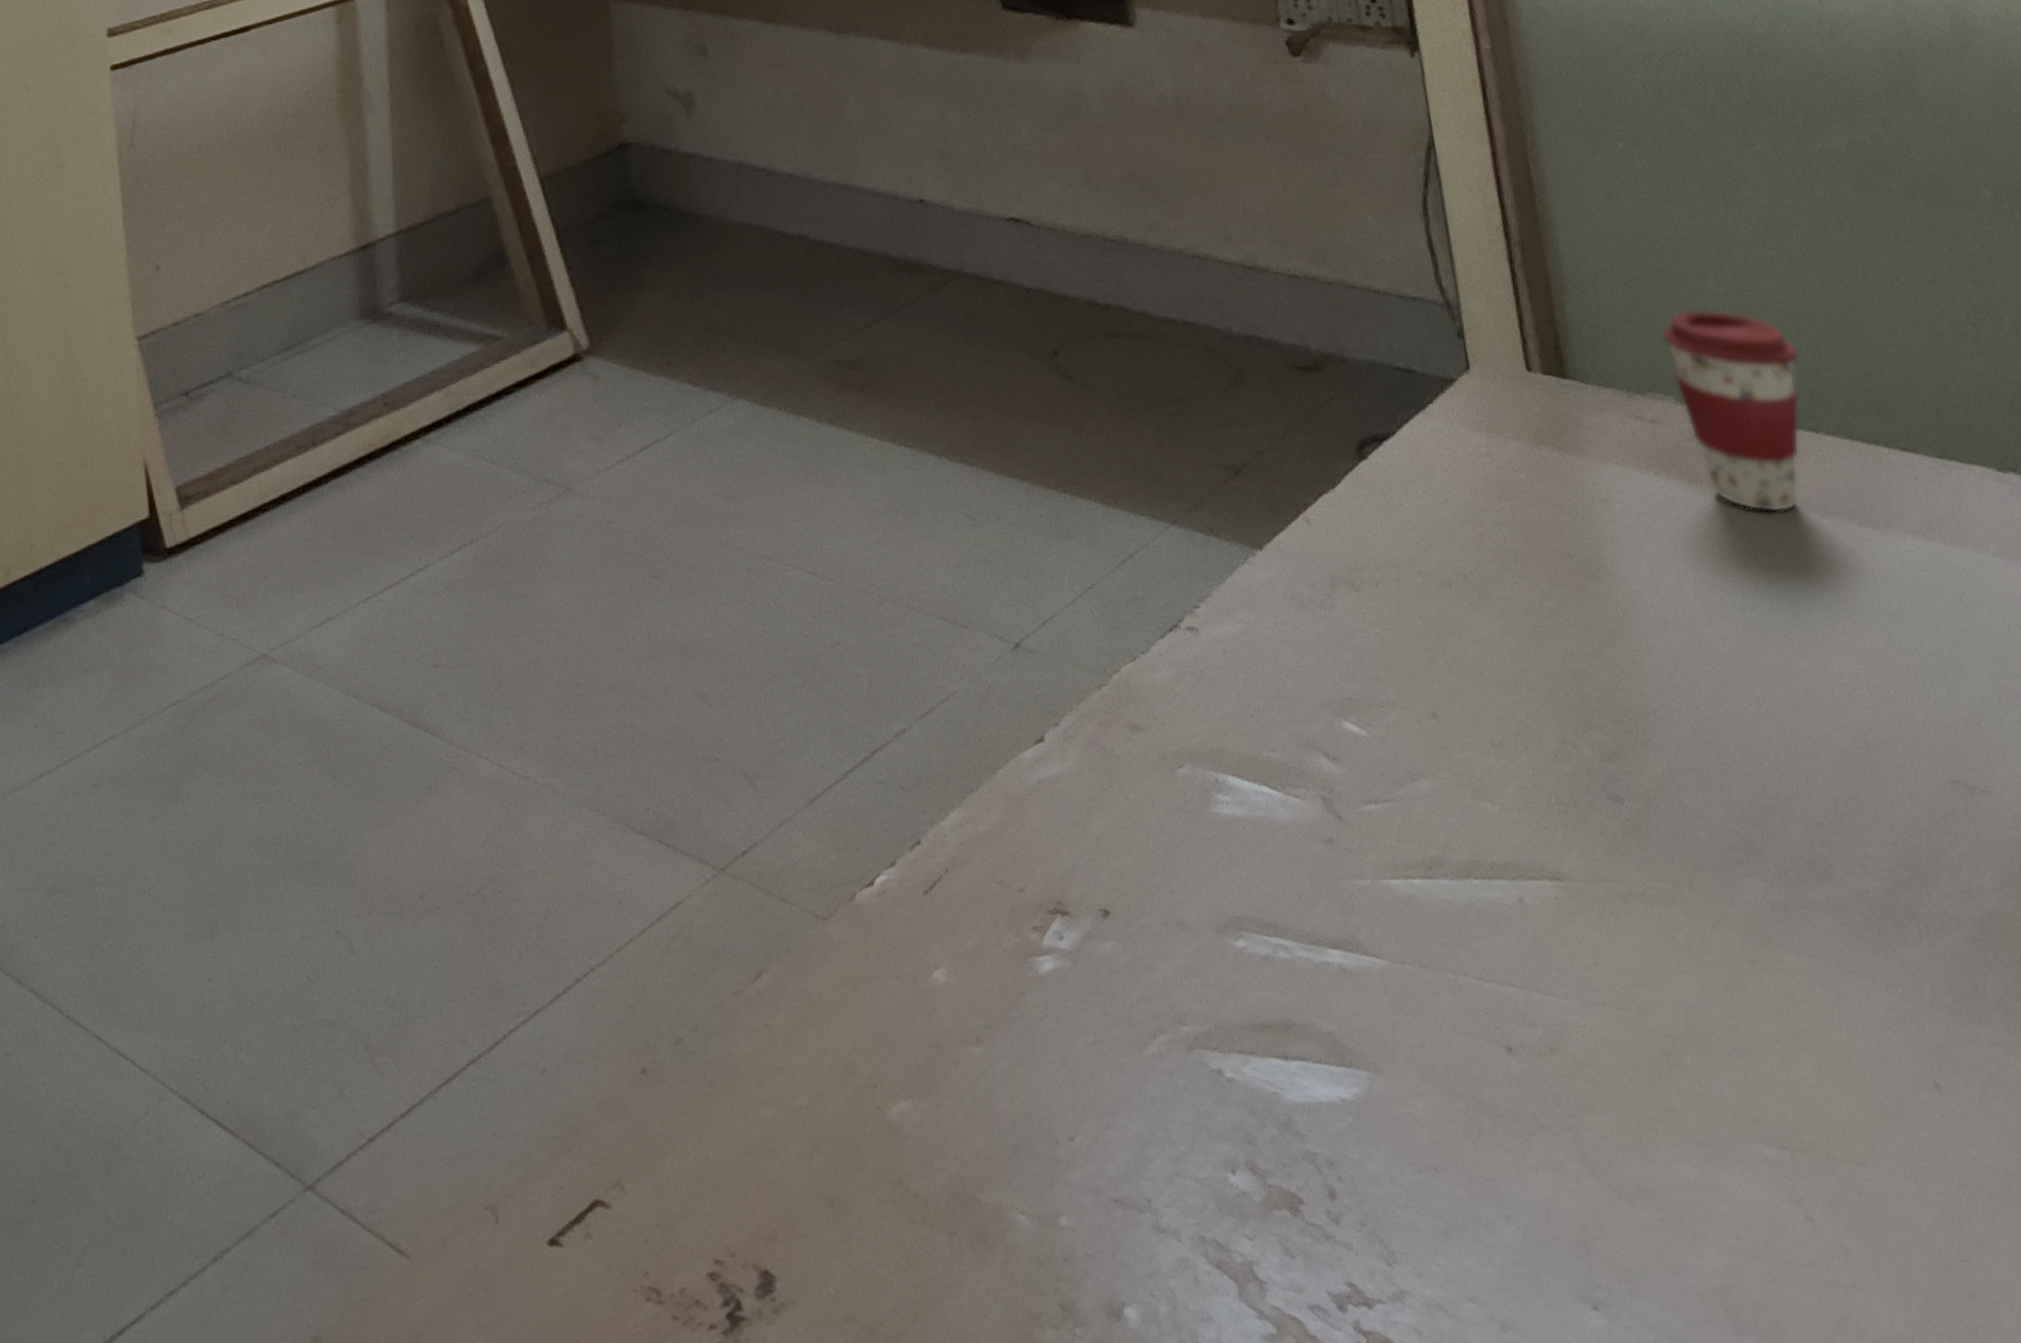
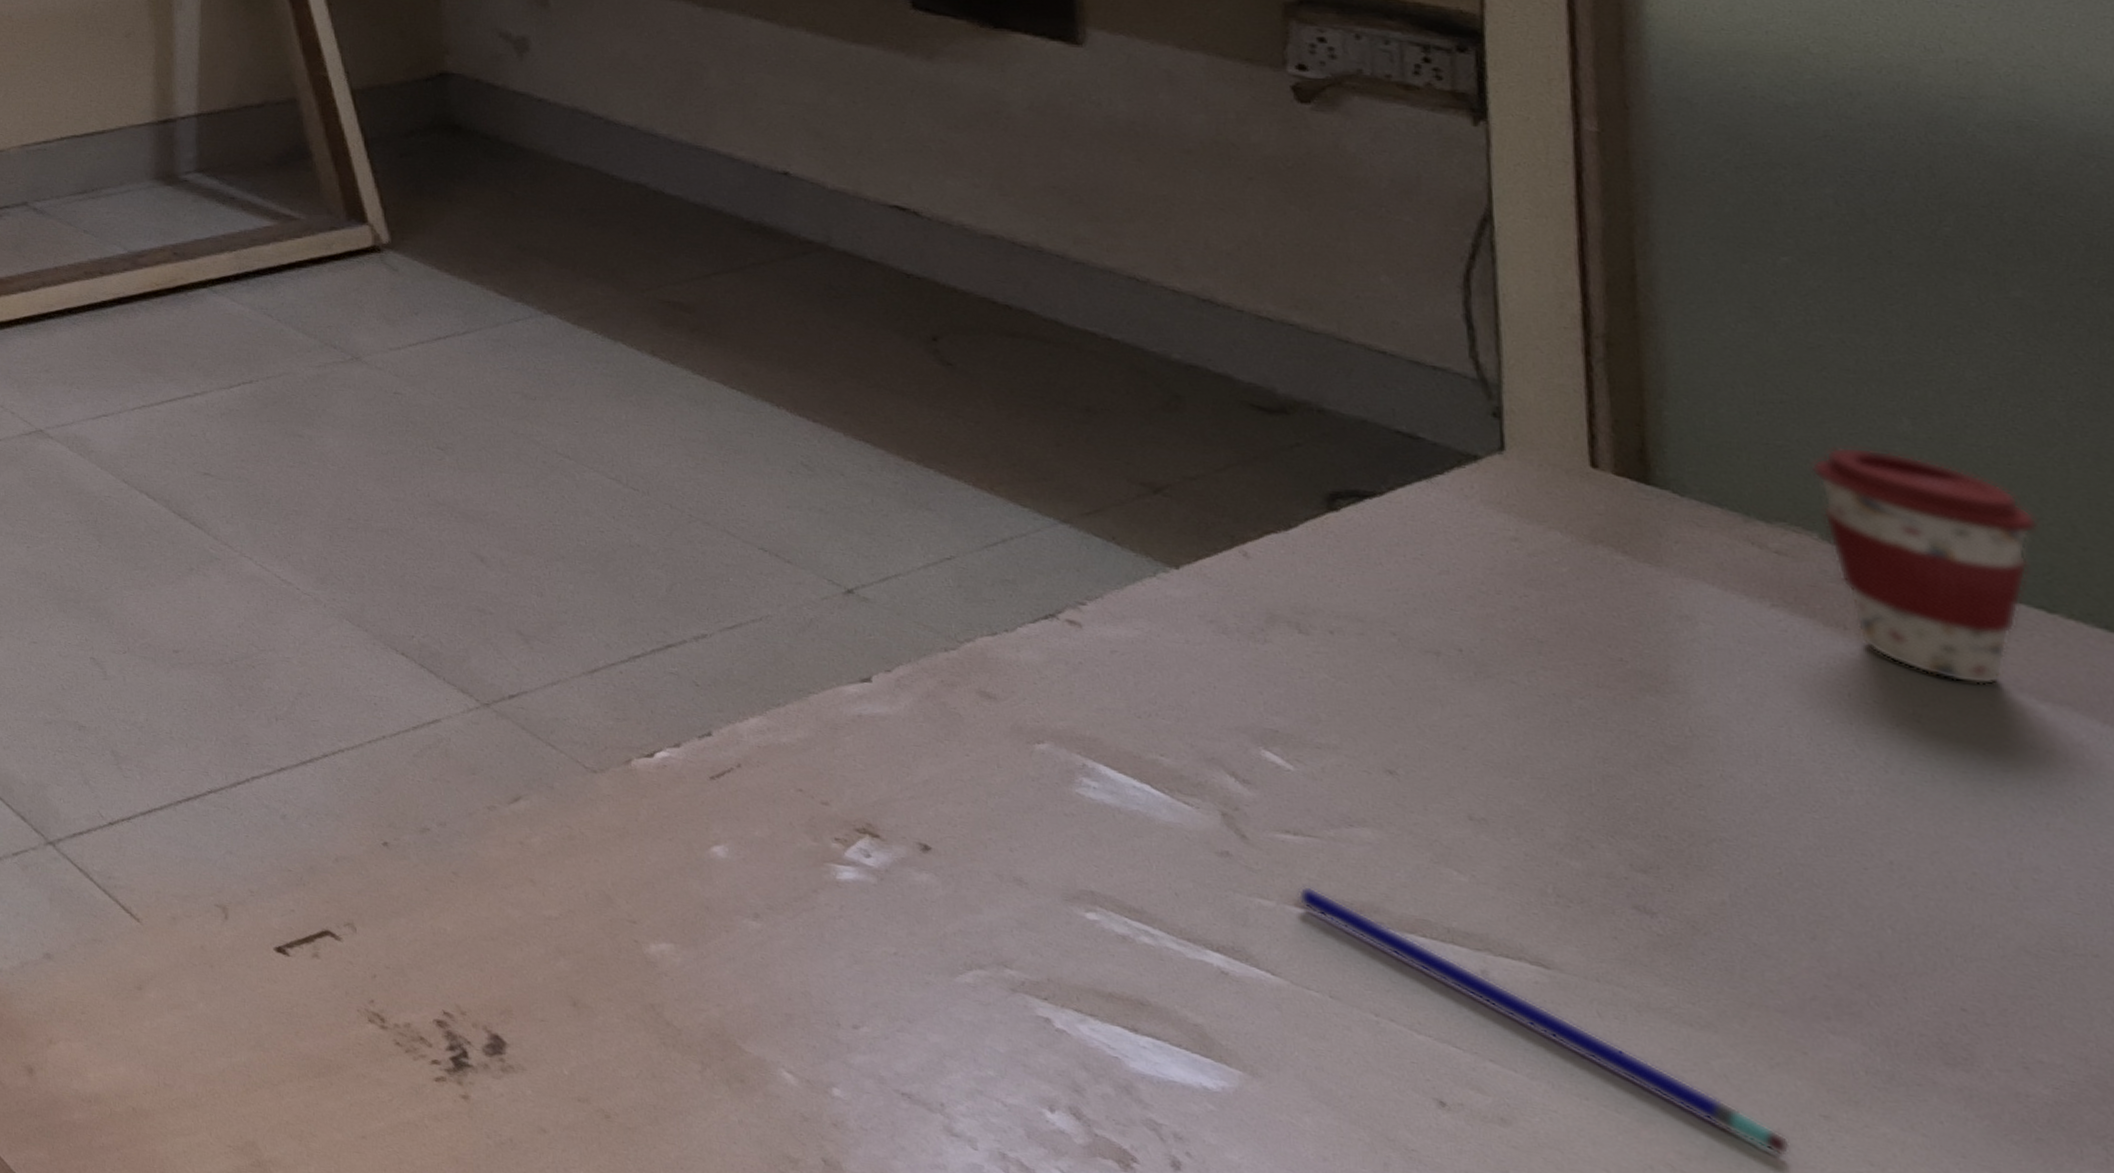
pen: none [1385,854,1737,1013] -> present [1297,886,1790,1156]

